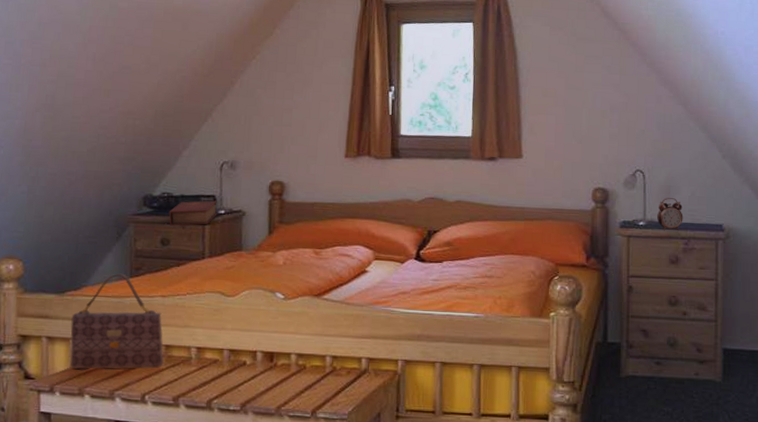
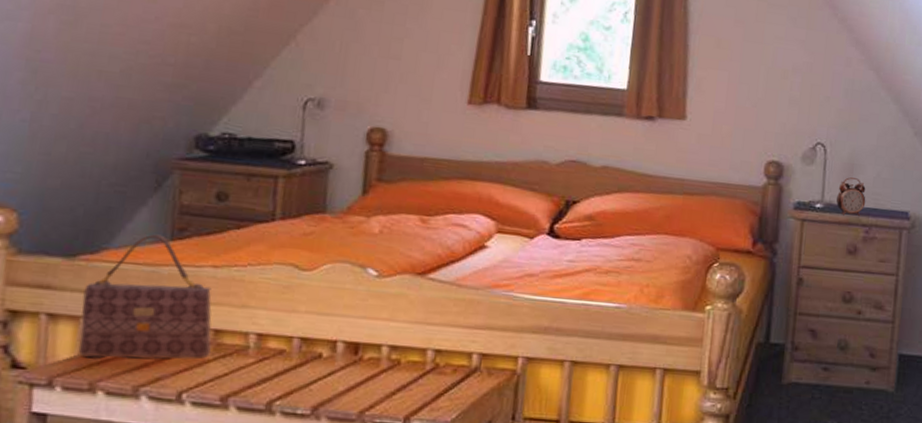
book: present [168,200,217,226] -> none [229,145,296,178]

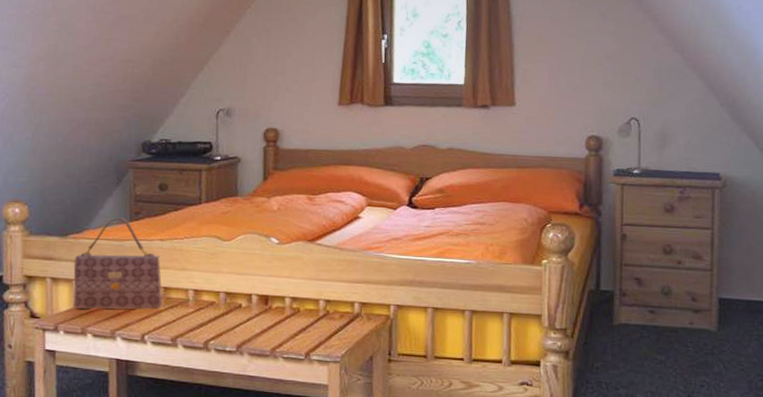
alarm clock: present [836,177,866,217] -> none [652,146,679,180]

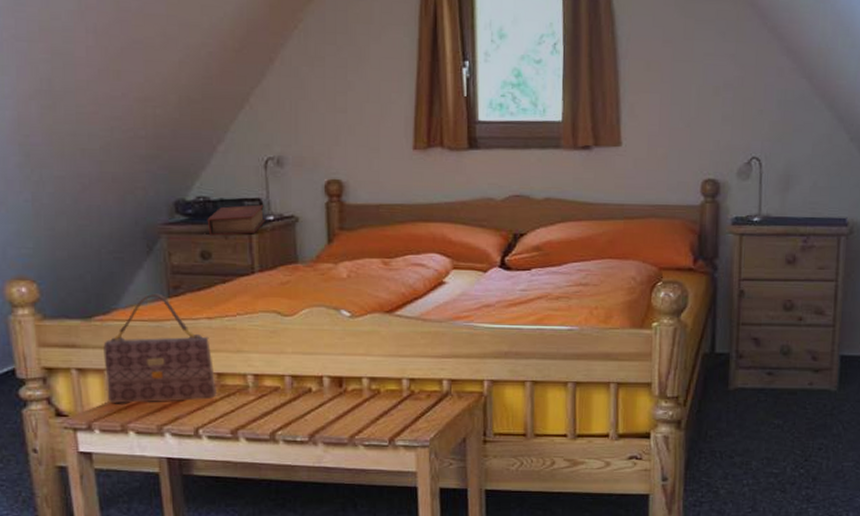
book: none [166,147,214,172] -> present [207,204,265,236]

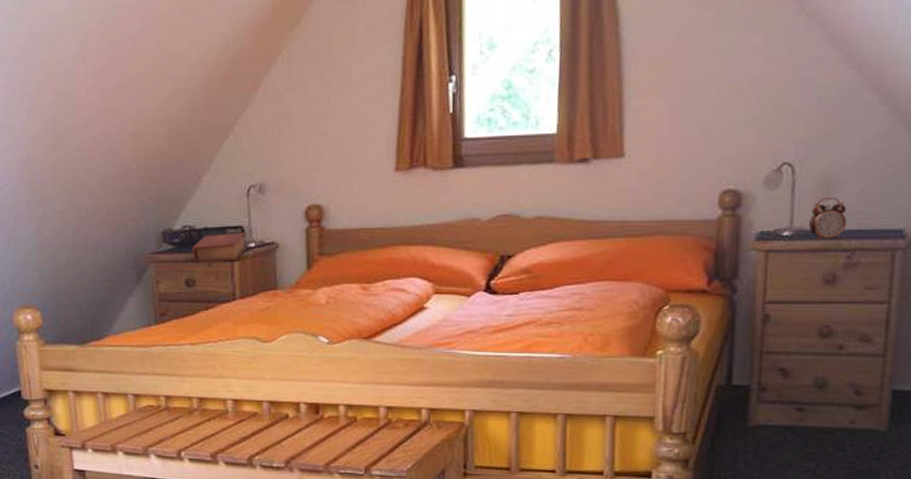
handbag: present [103,293,216,403] -> none [97,320,198,425]
alarm clock: none [774,189,803,227] -> present [809,198,847,242]

